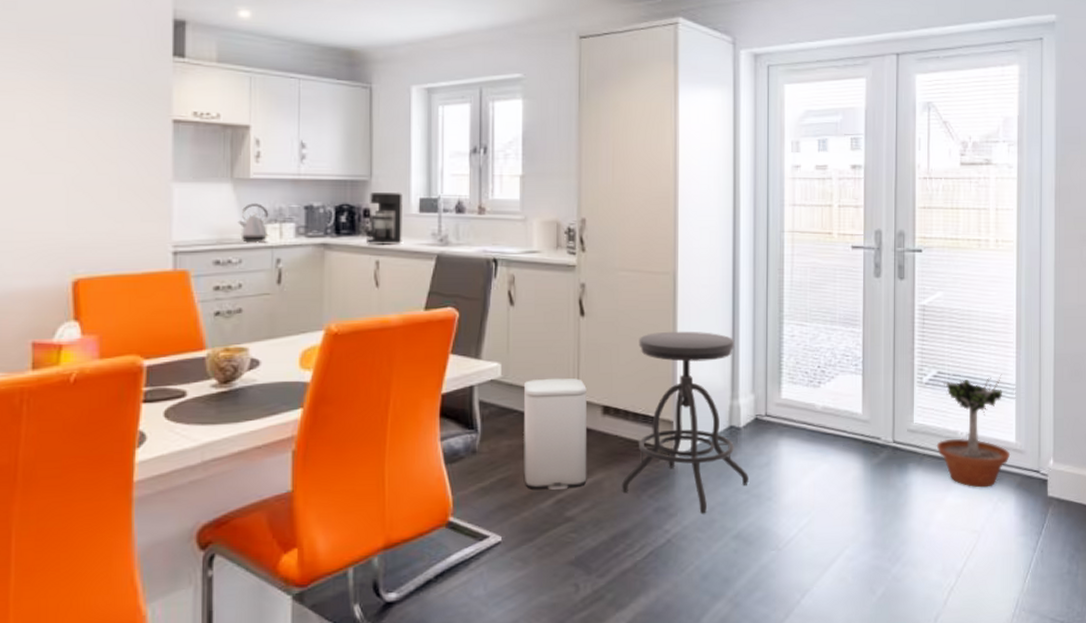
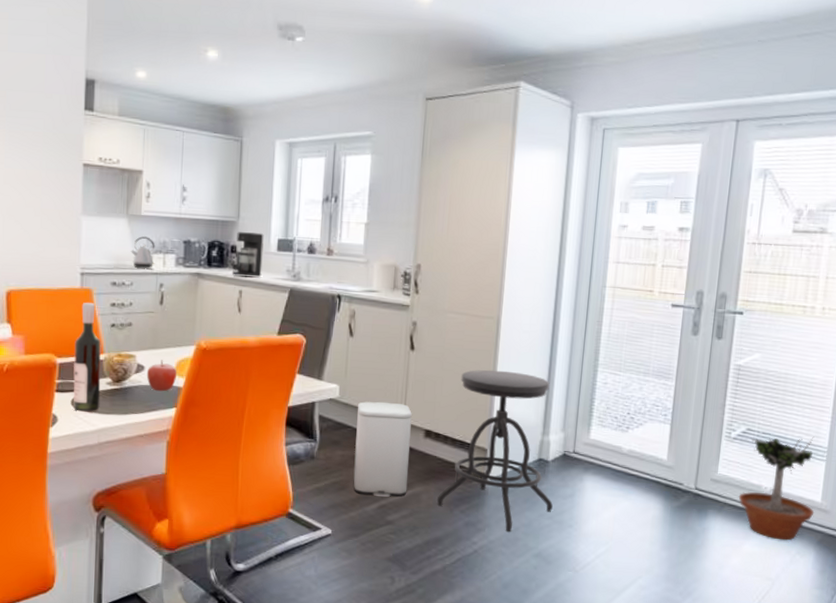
bottle: none [166,287,203,425] -> present [73,302,101,412]
fruit: none [263,351,301,390] -> present [146,360,177,392]

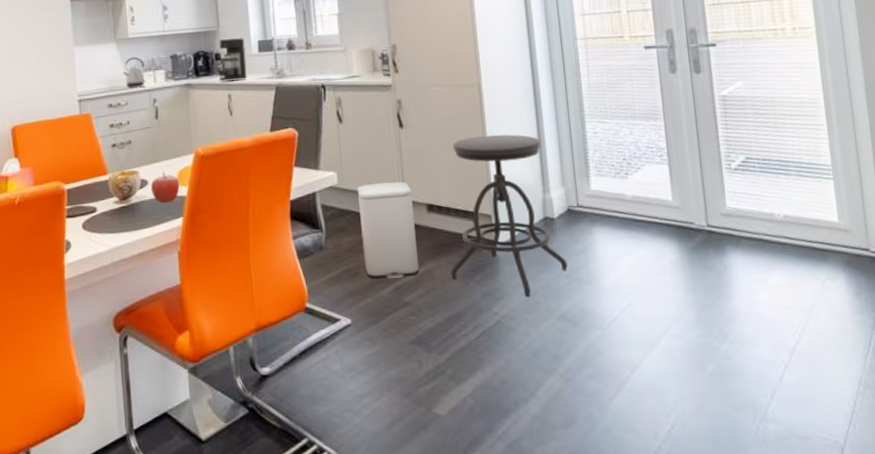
bottle: present [73,302,101,412] -> none [79,126,110,234]
potted tree: present [738,436,815,540] -> none [753,156,835,267]

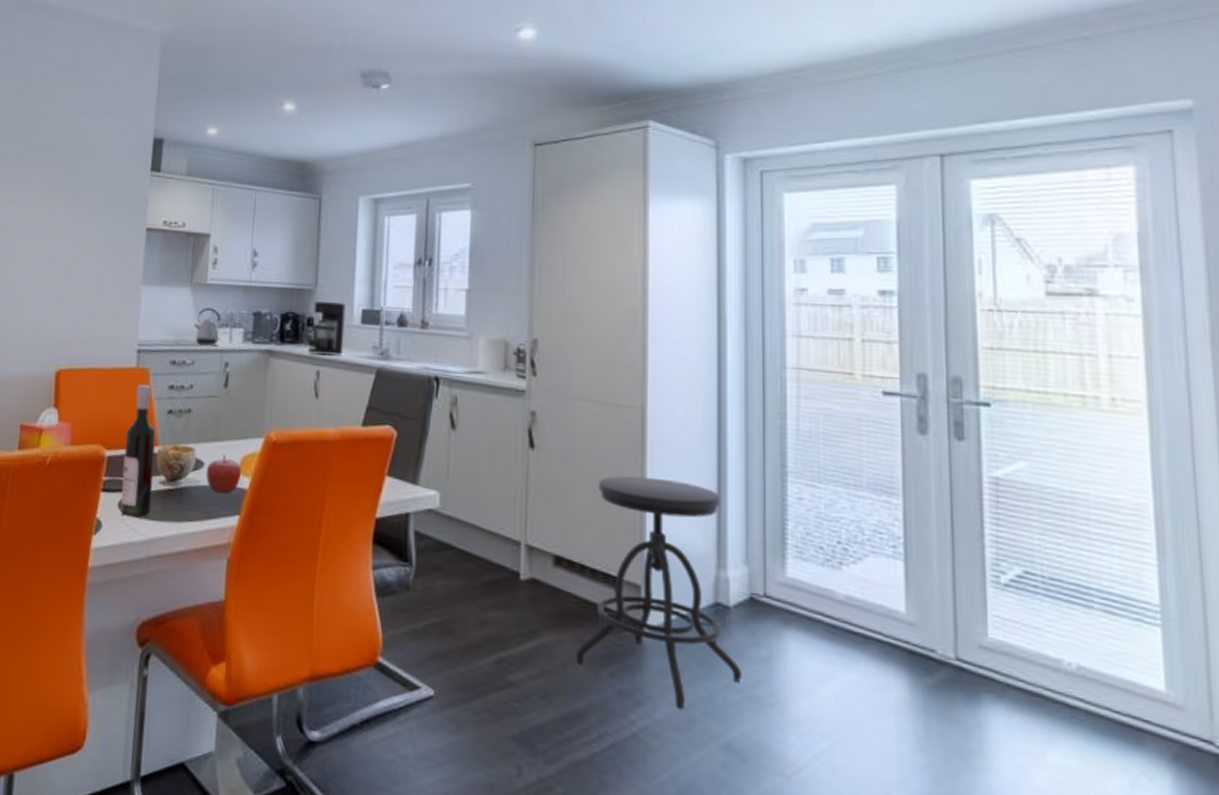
bottle: none [79,126,110,234] -> present [120,384,156,518]
pedal bin: present [357,182,420,280] -> none [461,514,535,649]

